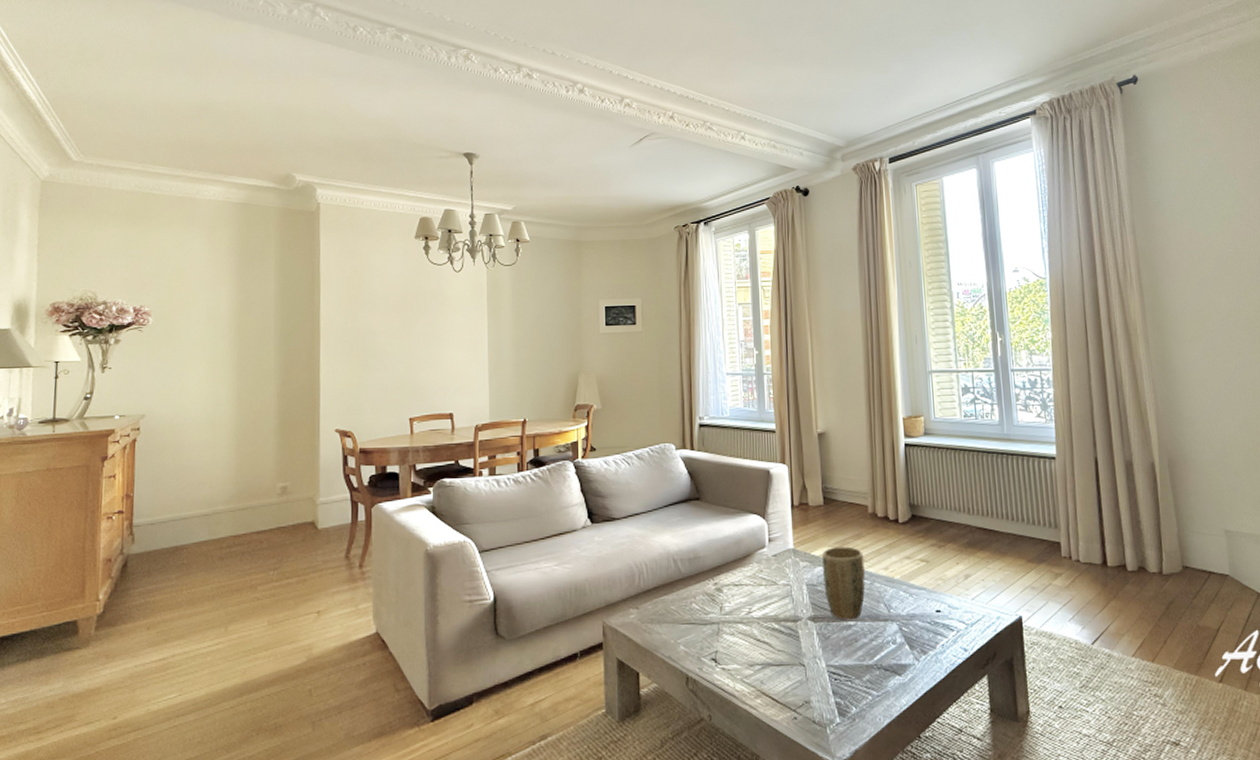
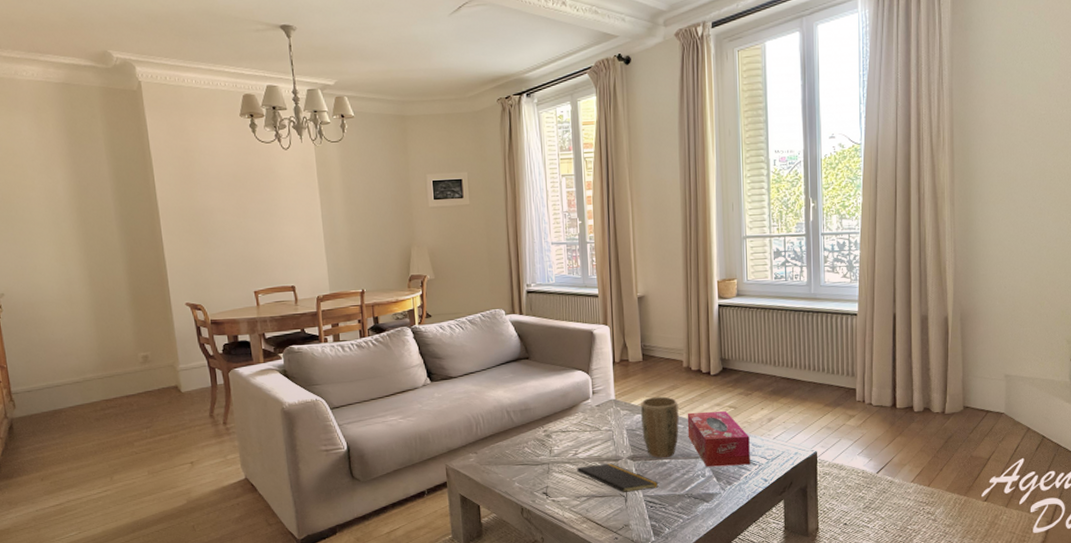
notepad: none [751,624,845,673] -> present [577,463,660,503]
tissue box: none [874,565,947,632] -> present [687,411,750,467]

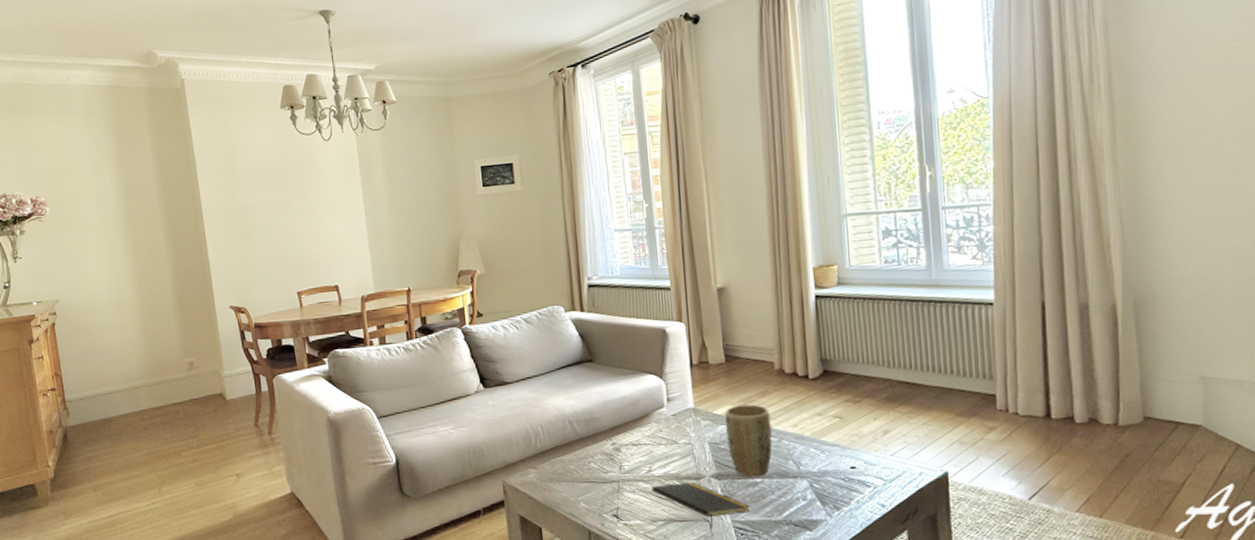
tissue box: present [687,411,750,467] -> none [781,421,863,489]

